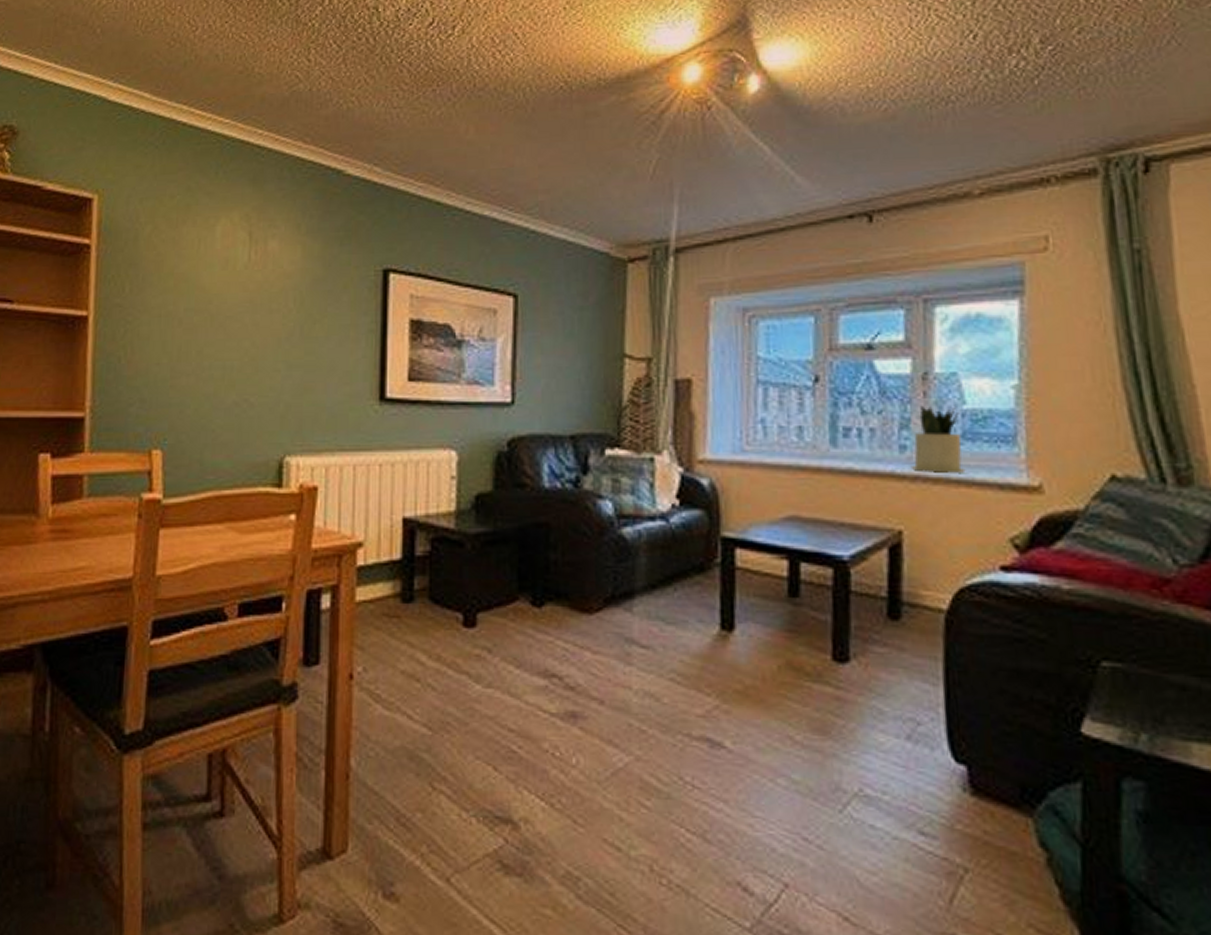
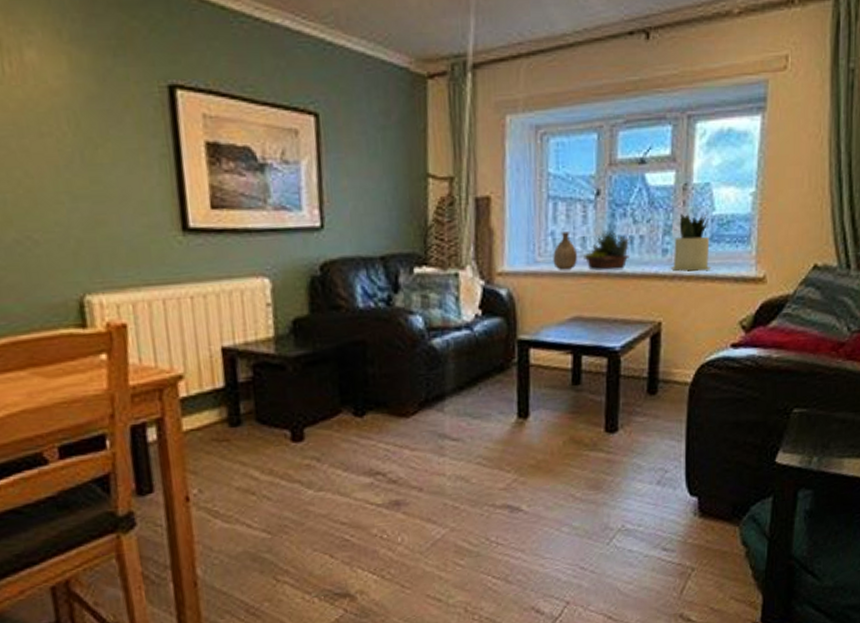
vase: none [763,420,794,463] -> present [553,231,578,272]
succulent planter: none [800,421,860,466] -> present [584,230,632,272]

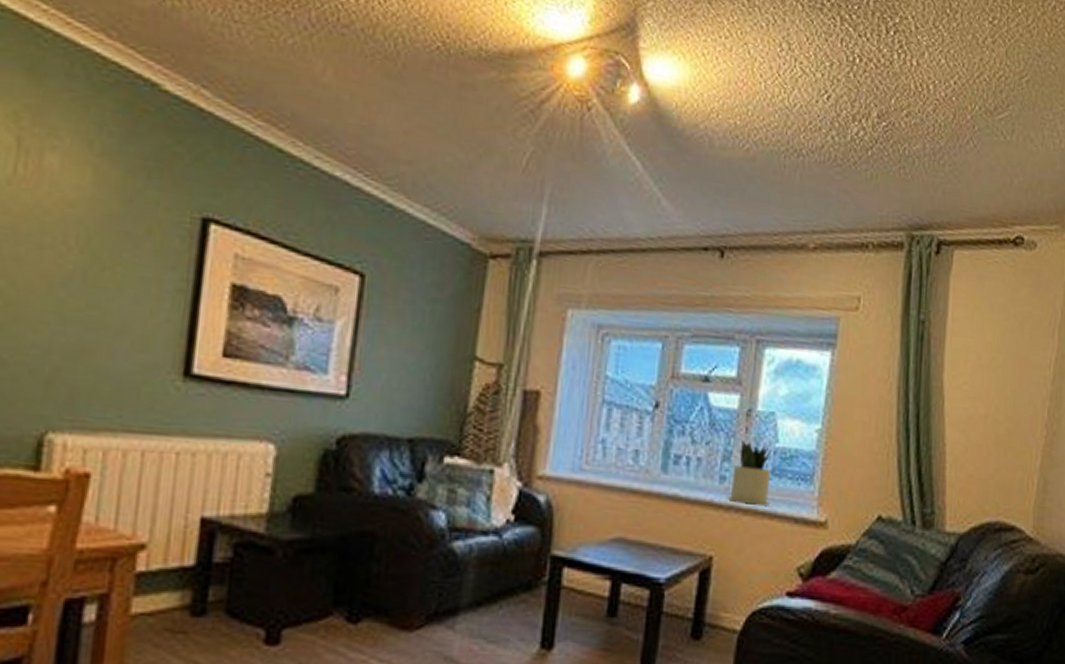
vase: present [553,231,578,272] -> none [600,441,629,485]
succulent planter: present [584,230,632,272] -> none [635,446,688,493]

